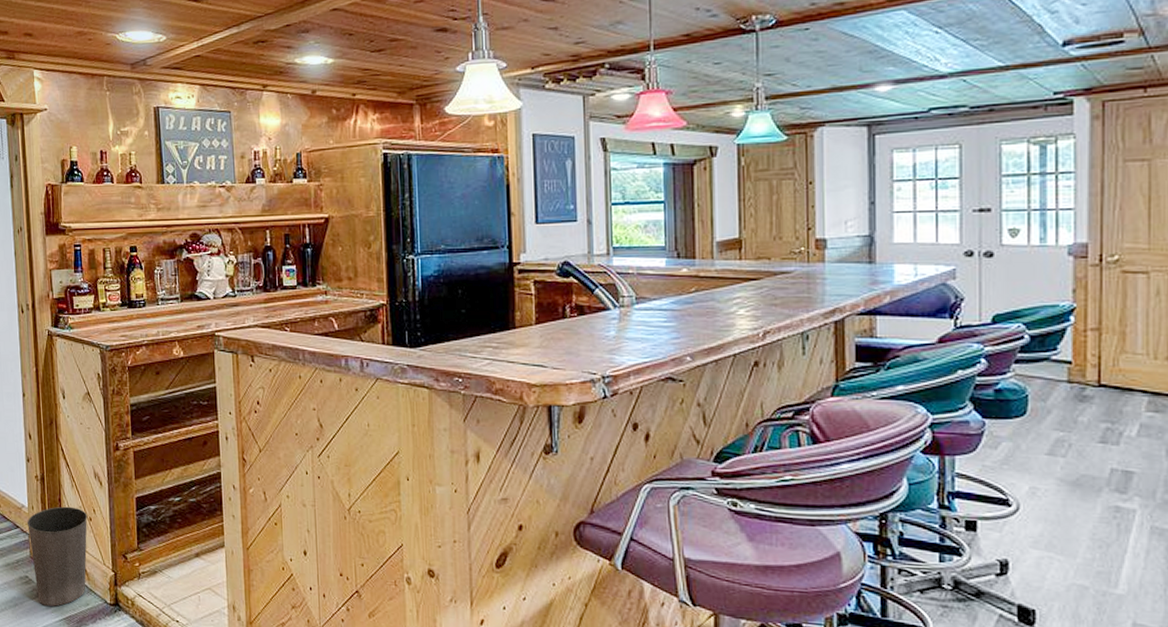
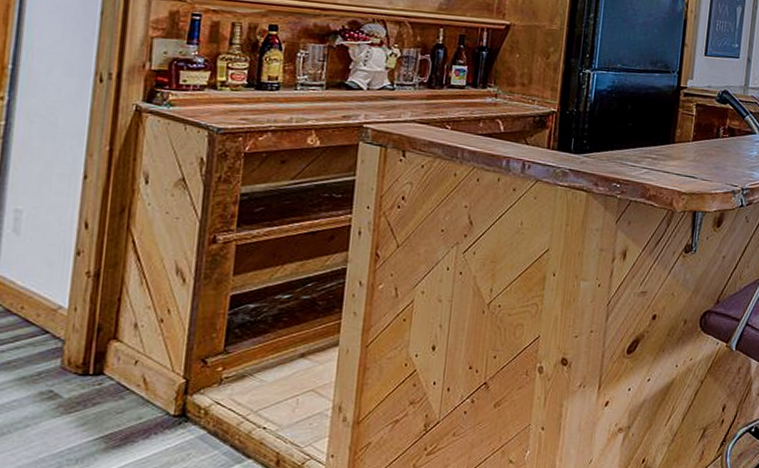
waste basket: present [26,506,88,607] -> none [62,306,159,424]

